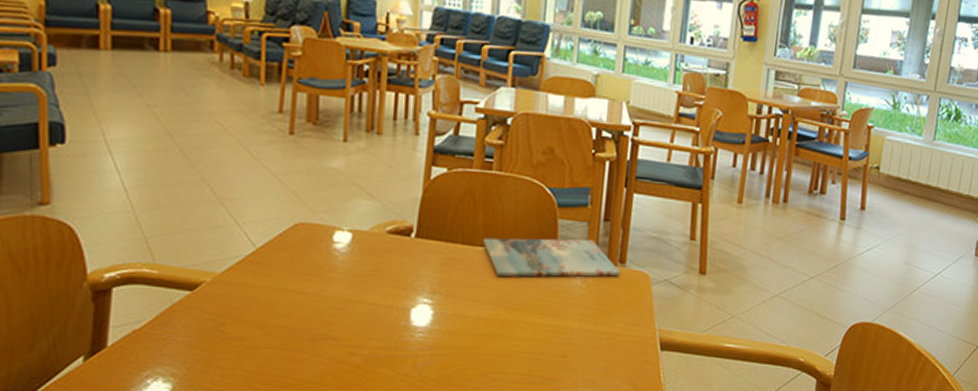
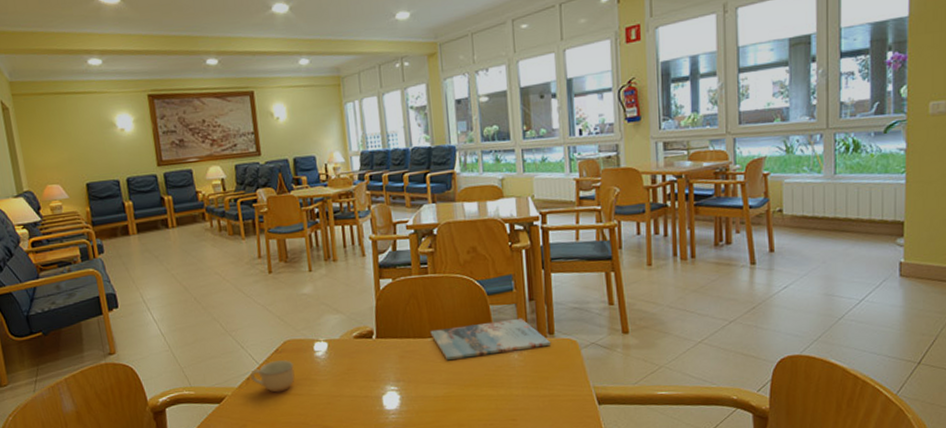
cup: none [242,246,302,287] -> present [250,360,295,393]

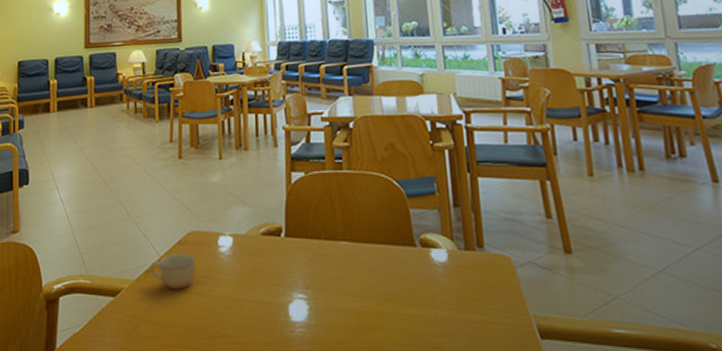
magazine: present [430,318,552,361] -> none [344,225,481,269]

